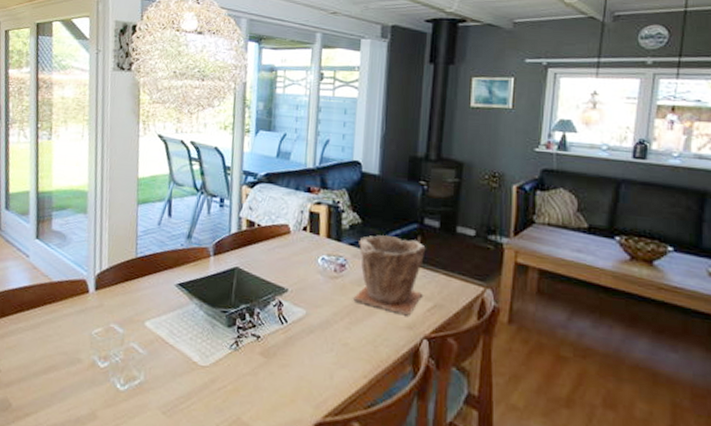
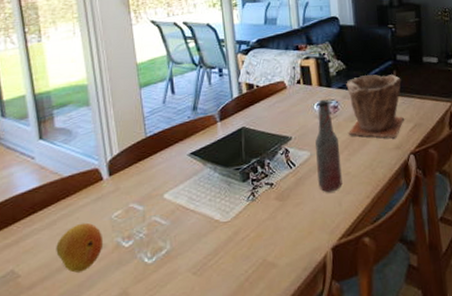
fruit: none [35,332,81,382] -> present [56,222,104,273]
bottle: none [310,254,341,361] -> present [315,100,342,192]

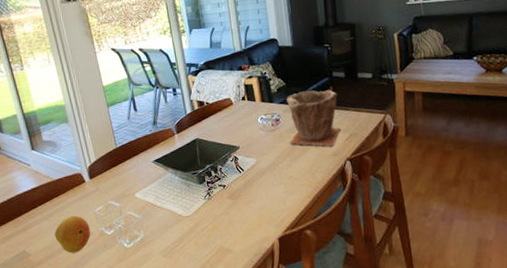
bottle: present [315,100,342,192] -> none [260,114,286,193]

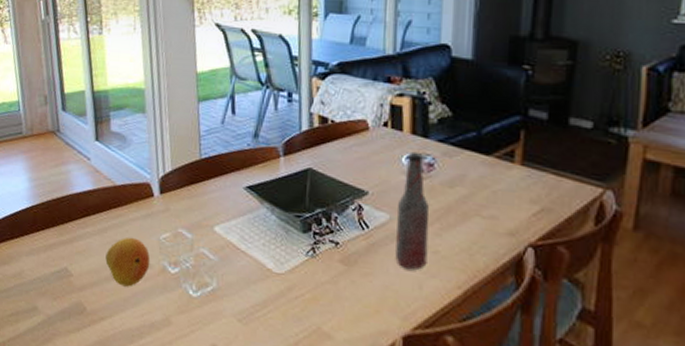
bottle: none [260,114,286,193] -> present [395,153,430,270]
plant pot: present [286,90,340,146] -> none [444,129,531,220]

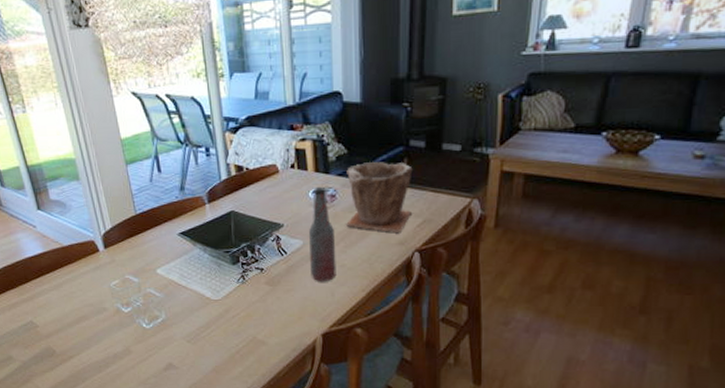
fruit: present [105,237,151,287] -> none [65,288,106,329]
plant pot: none [444,129,531,220] -> present [346,162,413,232]

